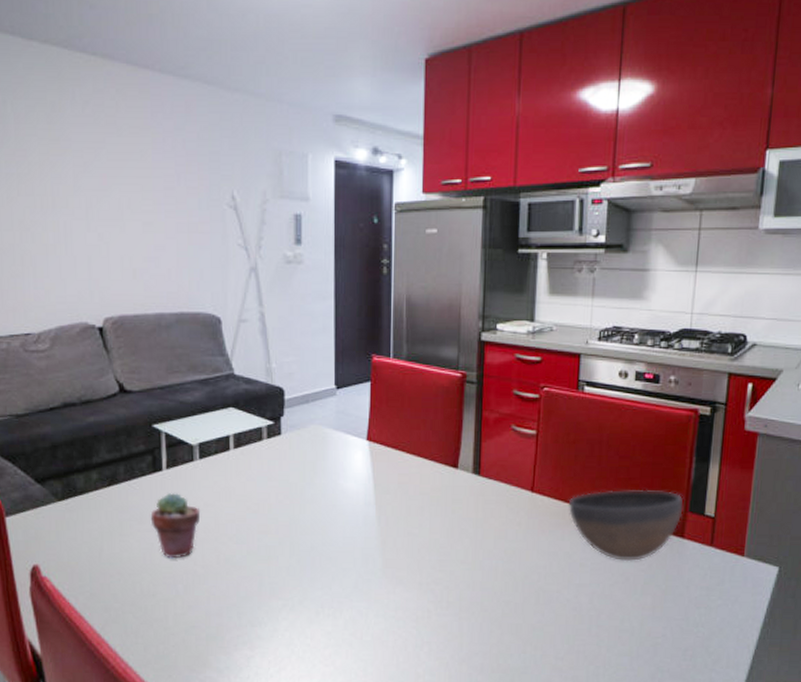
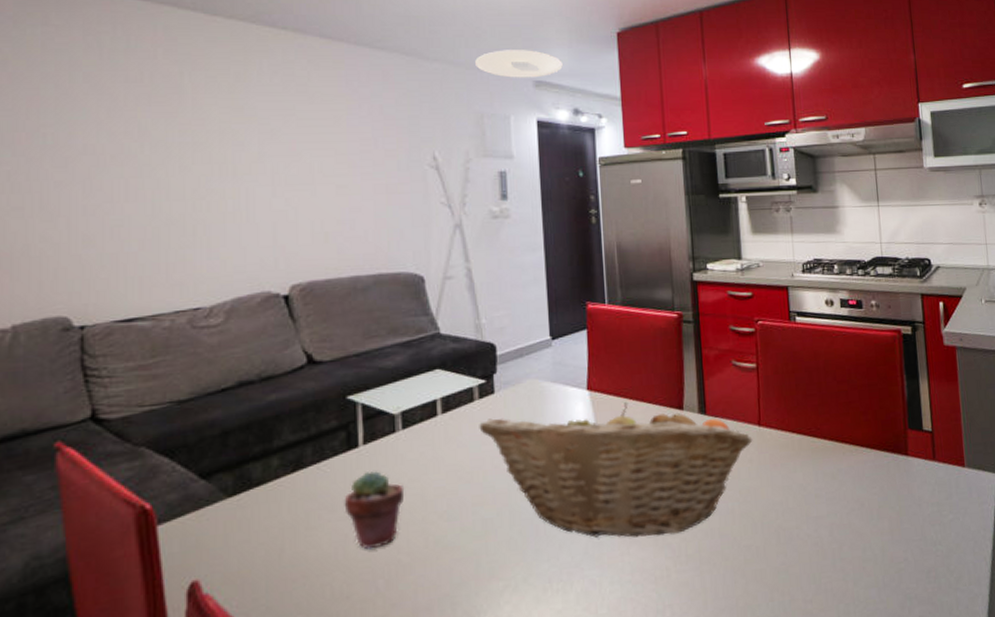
fruit basket: none [266,456,524,582] -> present [479,402,753,538]
ceiling light: none [276,79,365,112] -> present [475,50,563,78]
bowl: present [568,489,684,561] -> none [795,410,904,486]

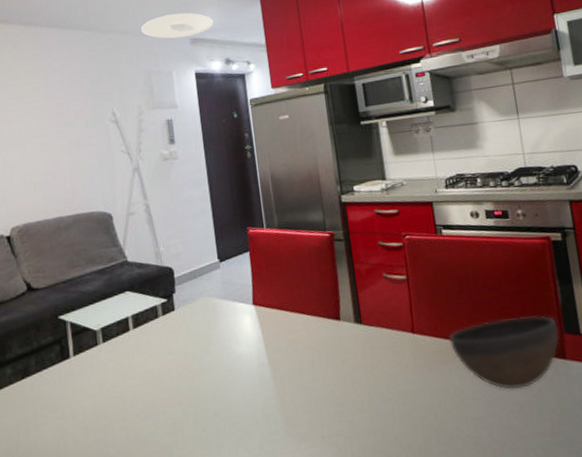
potted succulent: present [344,471,405,550] -> none [61,378,108,443]
fruit basket: present [479,402,753,538] -> none [164,315,408,436]
bowl: none [795,410,904,486] -> present [448,316,560,389]

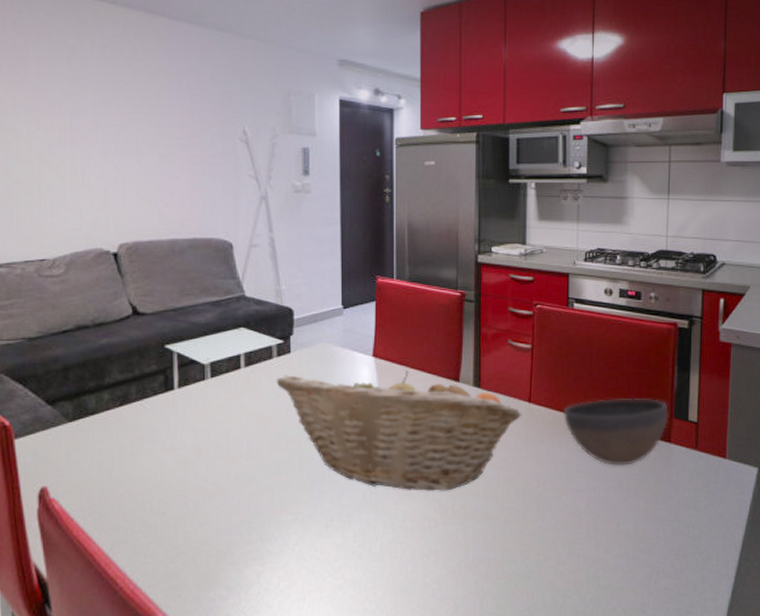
ceiling light: present [141,12,214,39] -> none [285,28,366,57]
fruit basket: none [164,315,408,436] -> present [276,371,522,491]

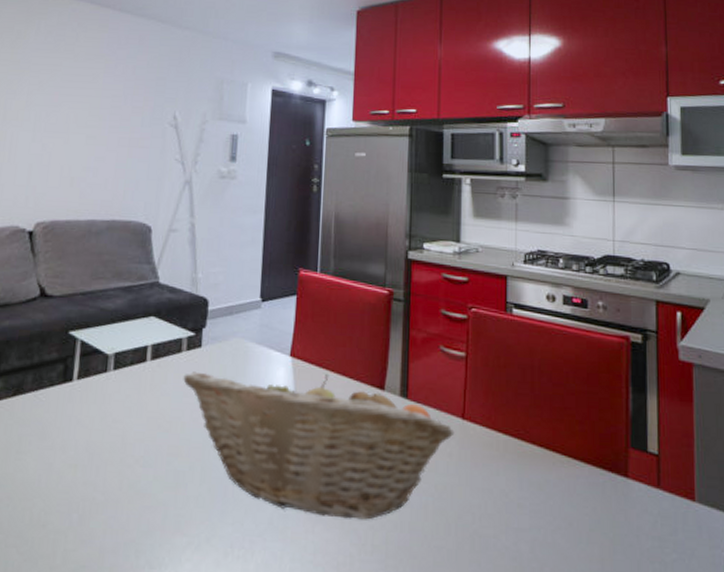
bowl: present [563,397,669,466] -> none [501,420,624,503]

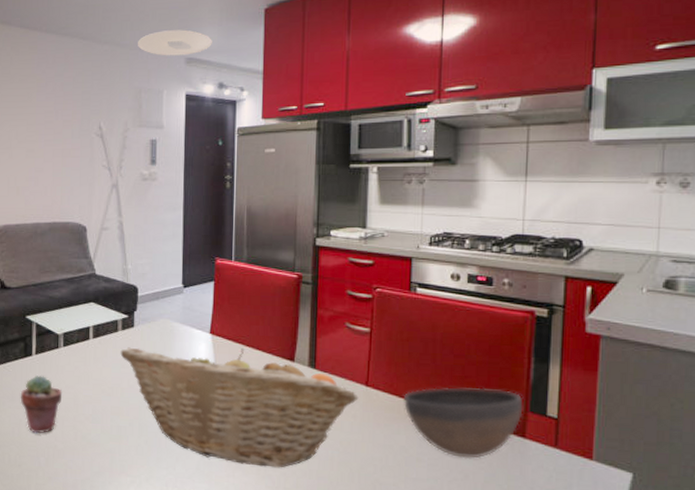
potted succulent: none [52,406,108,483] -> present [20,375,63,434]
ceiling light: none [222,22,302,49] -> present [138,29,212,56]
bowl: none [501,420,624,503] -> present [403,387,523,459]

